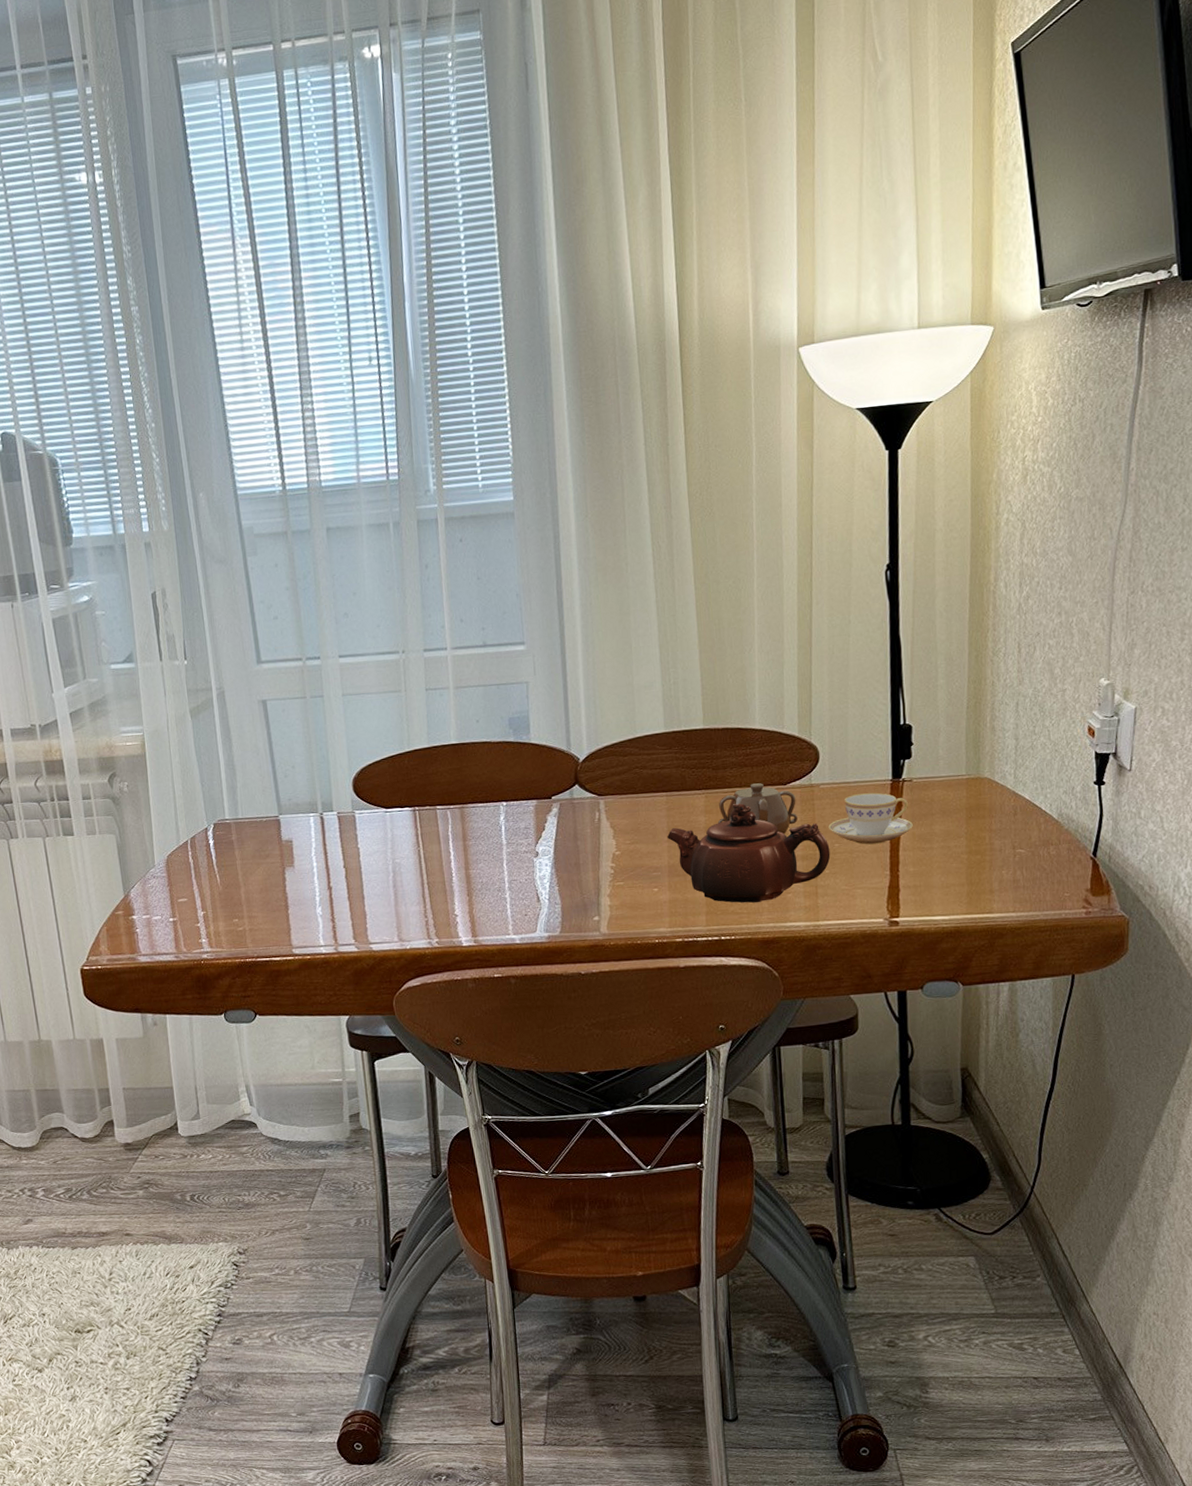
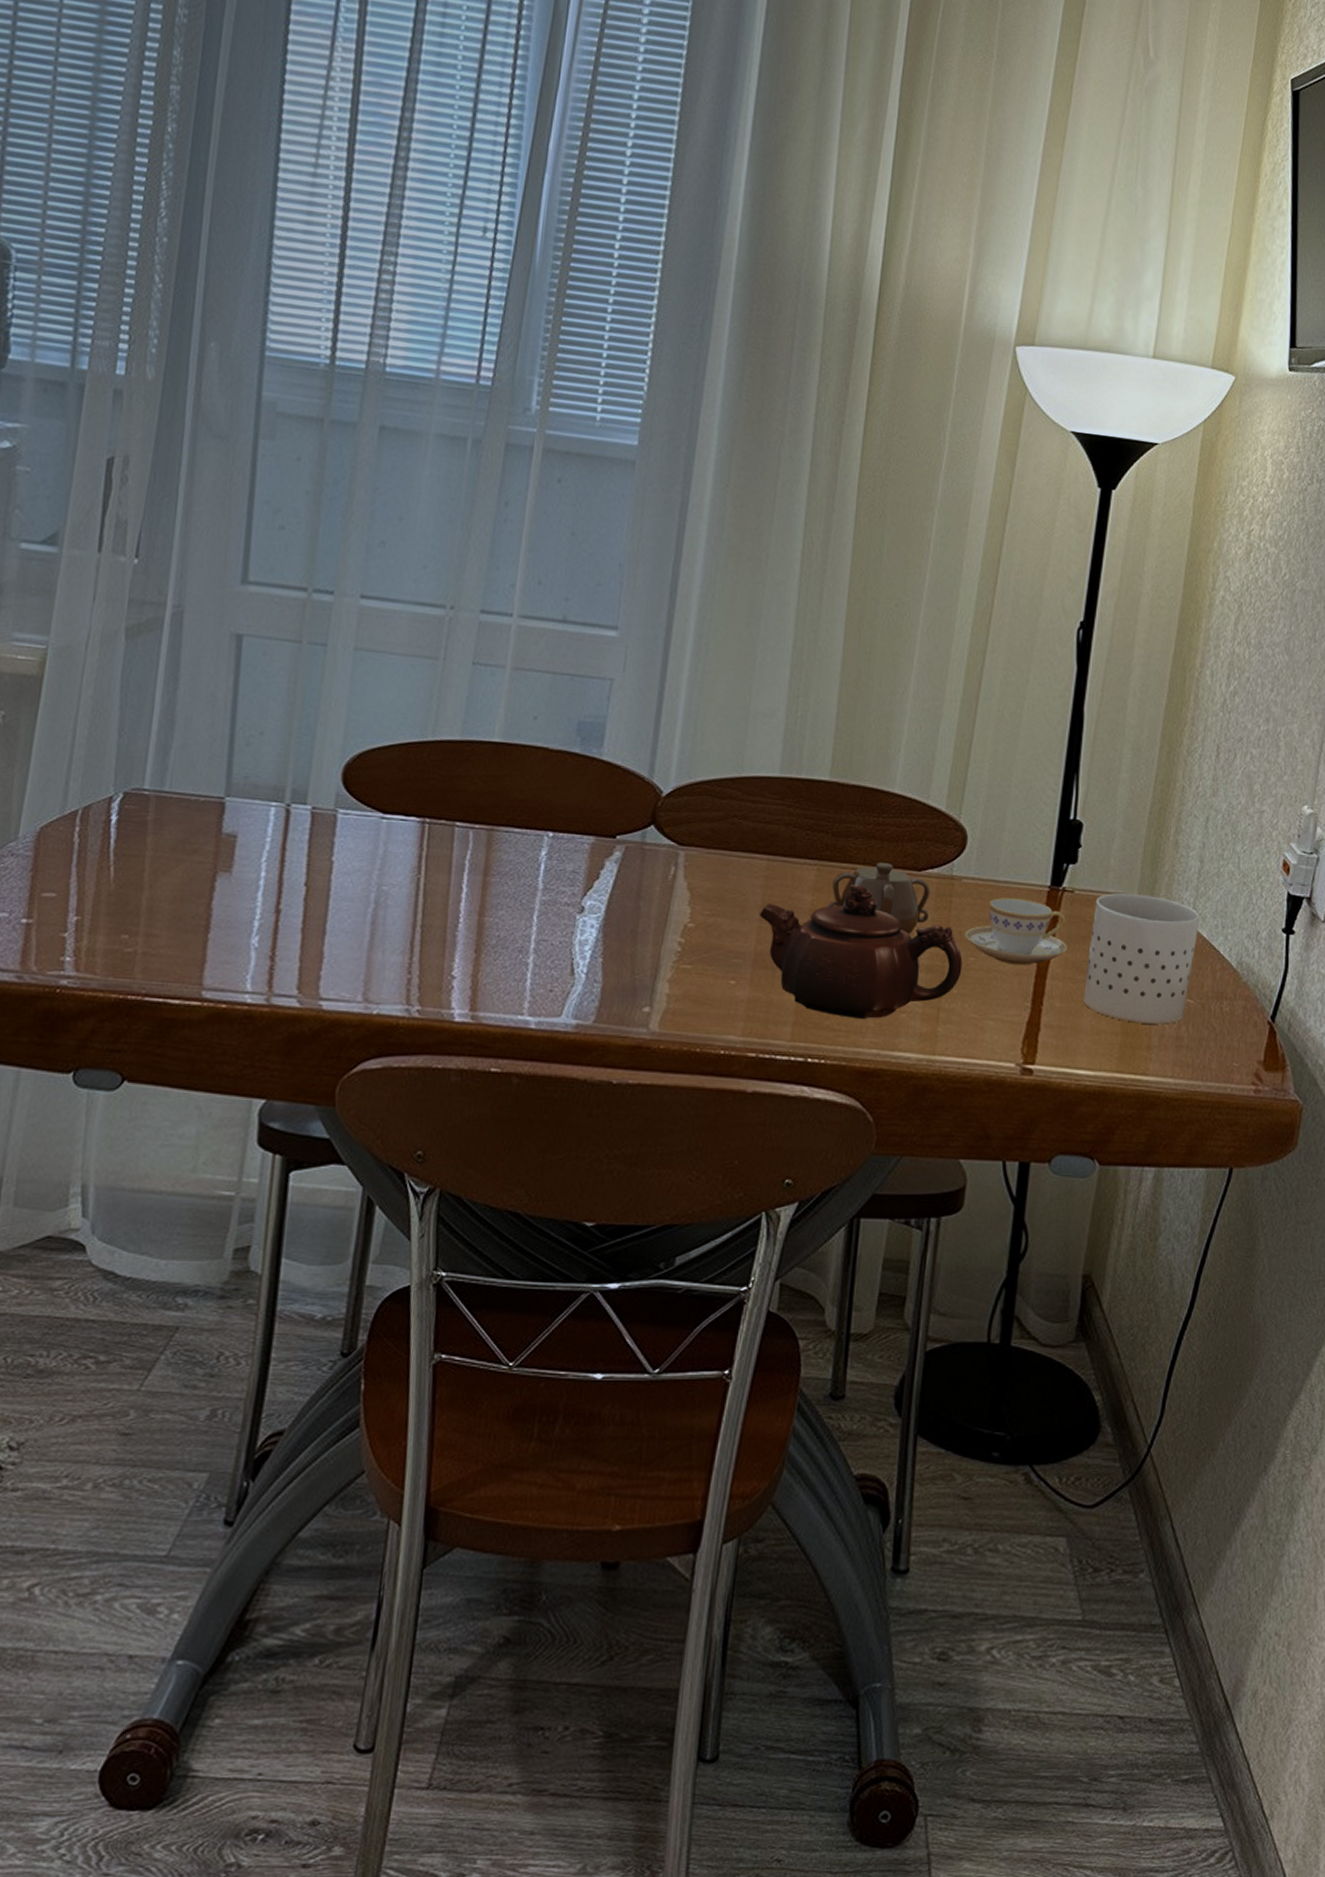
mug: none [930,773,1022,875] -> present [1082,893,1200,1025]

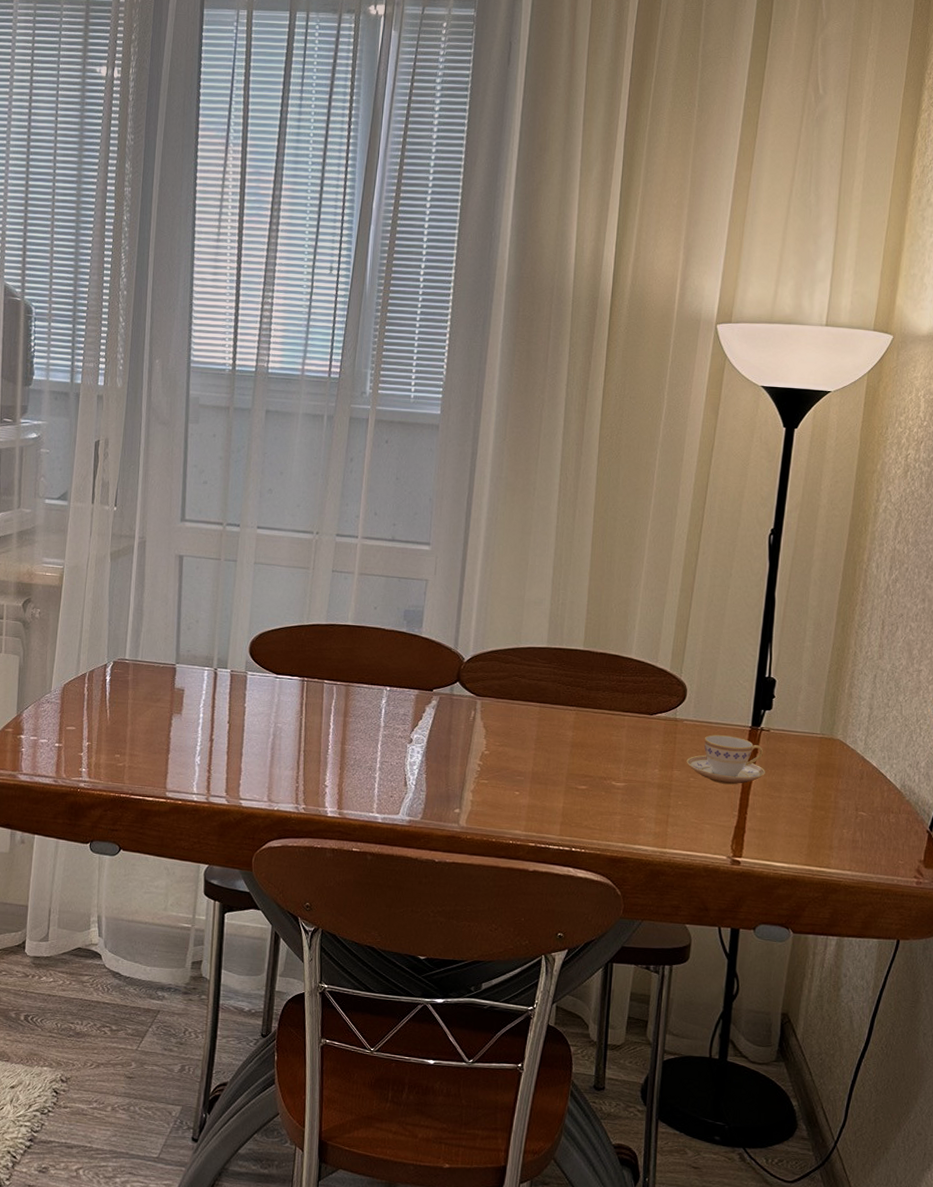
teapot: present [758,885,963,1019] -> none [534,725,685,821]
sugar bowl: present [828,863,931,935] -> none [584,709,660,761]
mug: present [1082,893,1200,1025] -> none [777,732,870,831]

